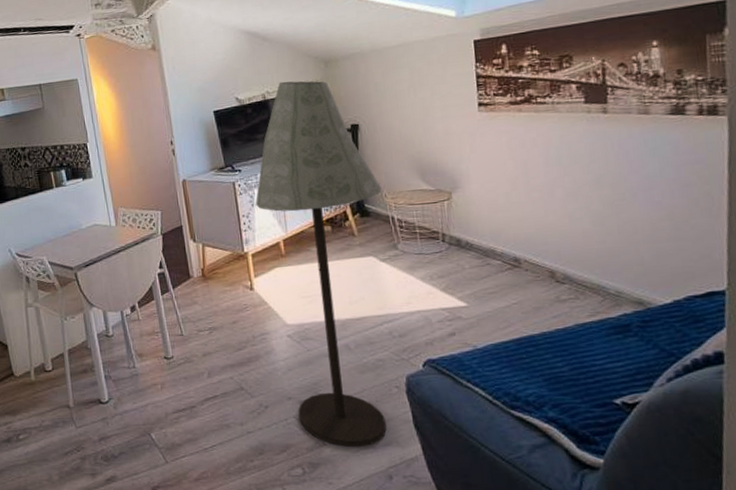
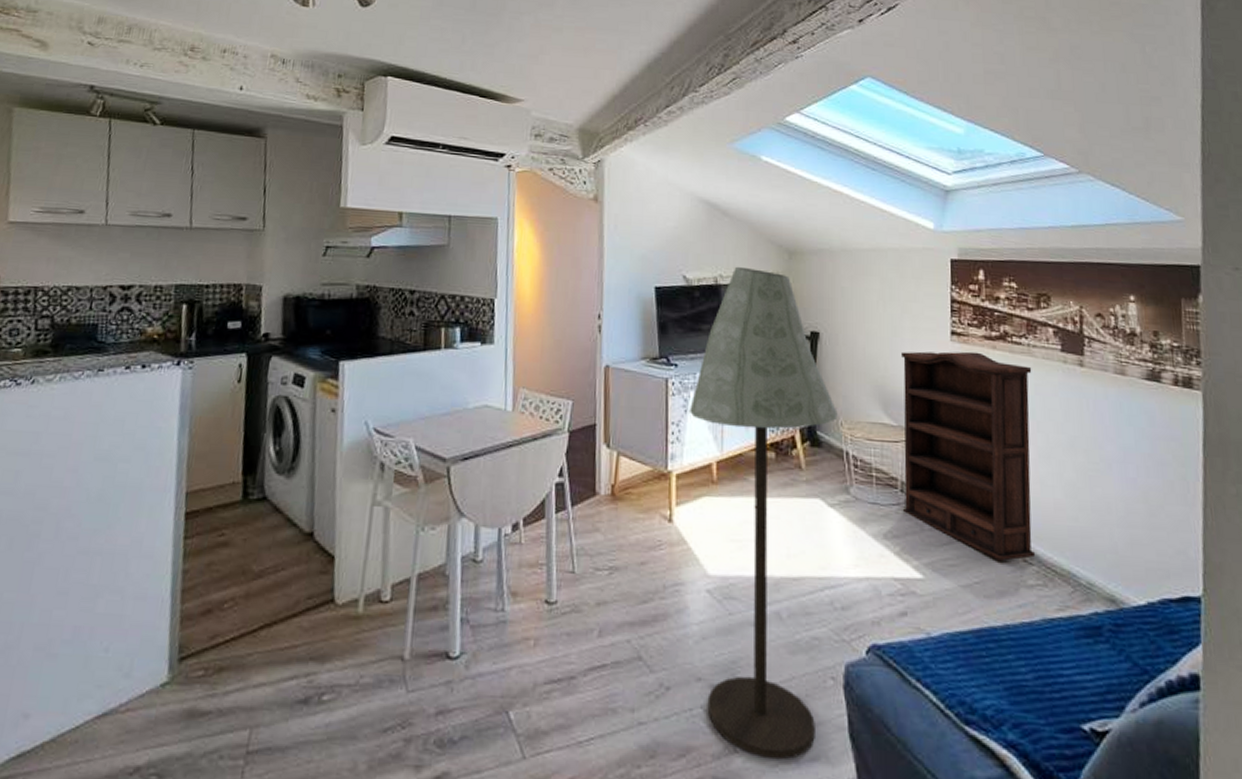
bookshelf: none [434,117,566,284] -> present [901,351,1035,561]

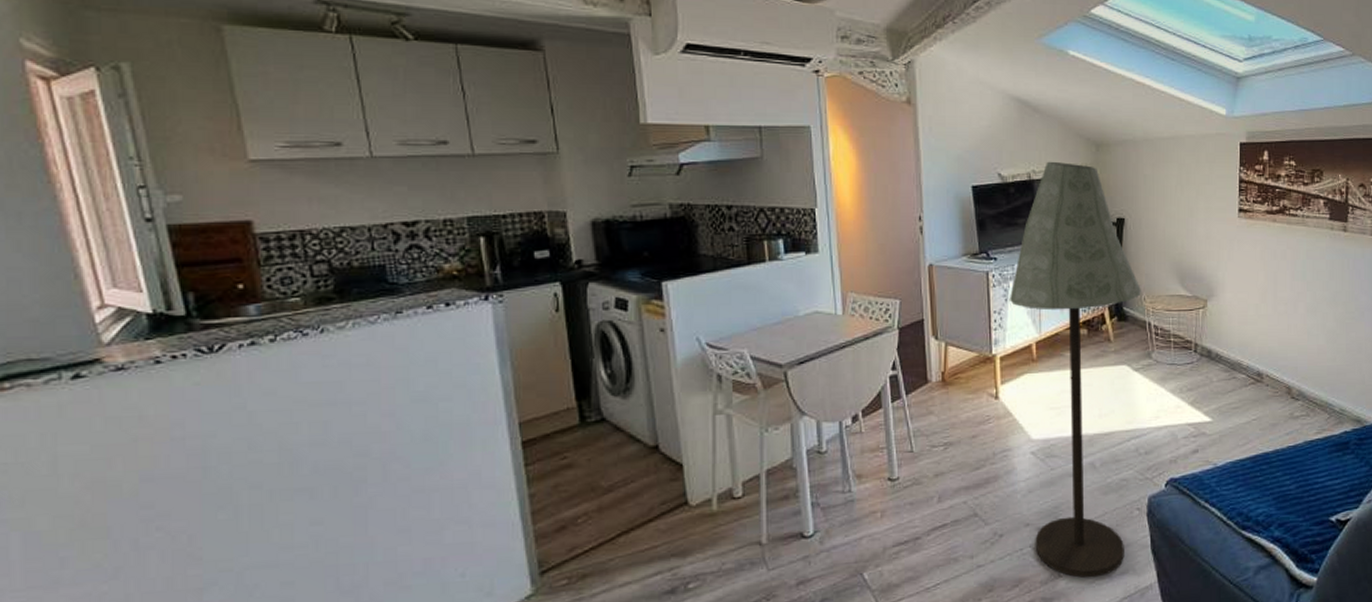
bookshelf: present [901,351,1035,561] -> none [1195,226,1305,400]

